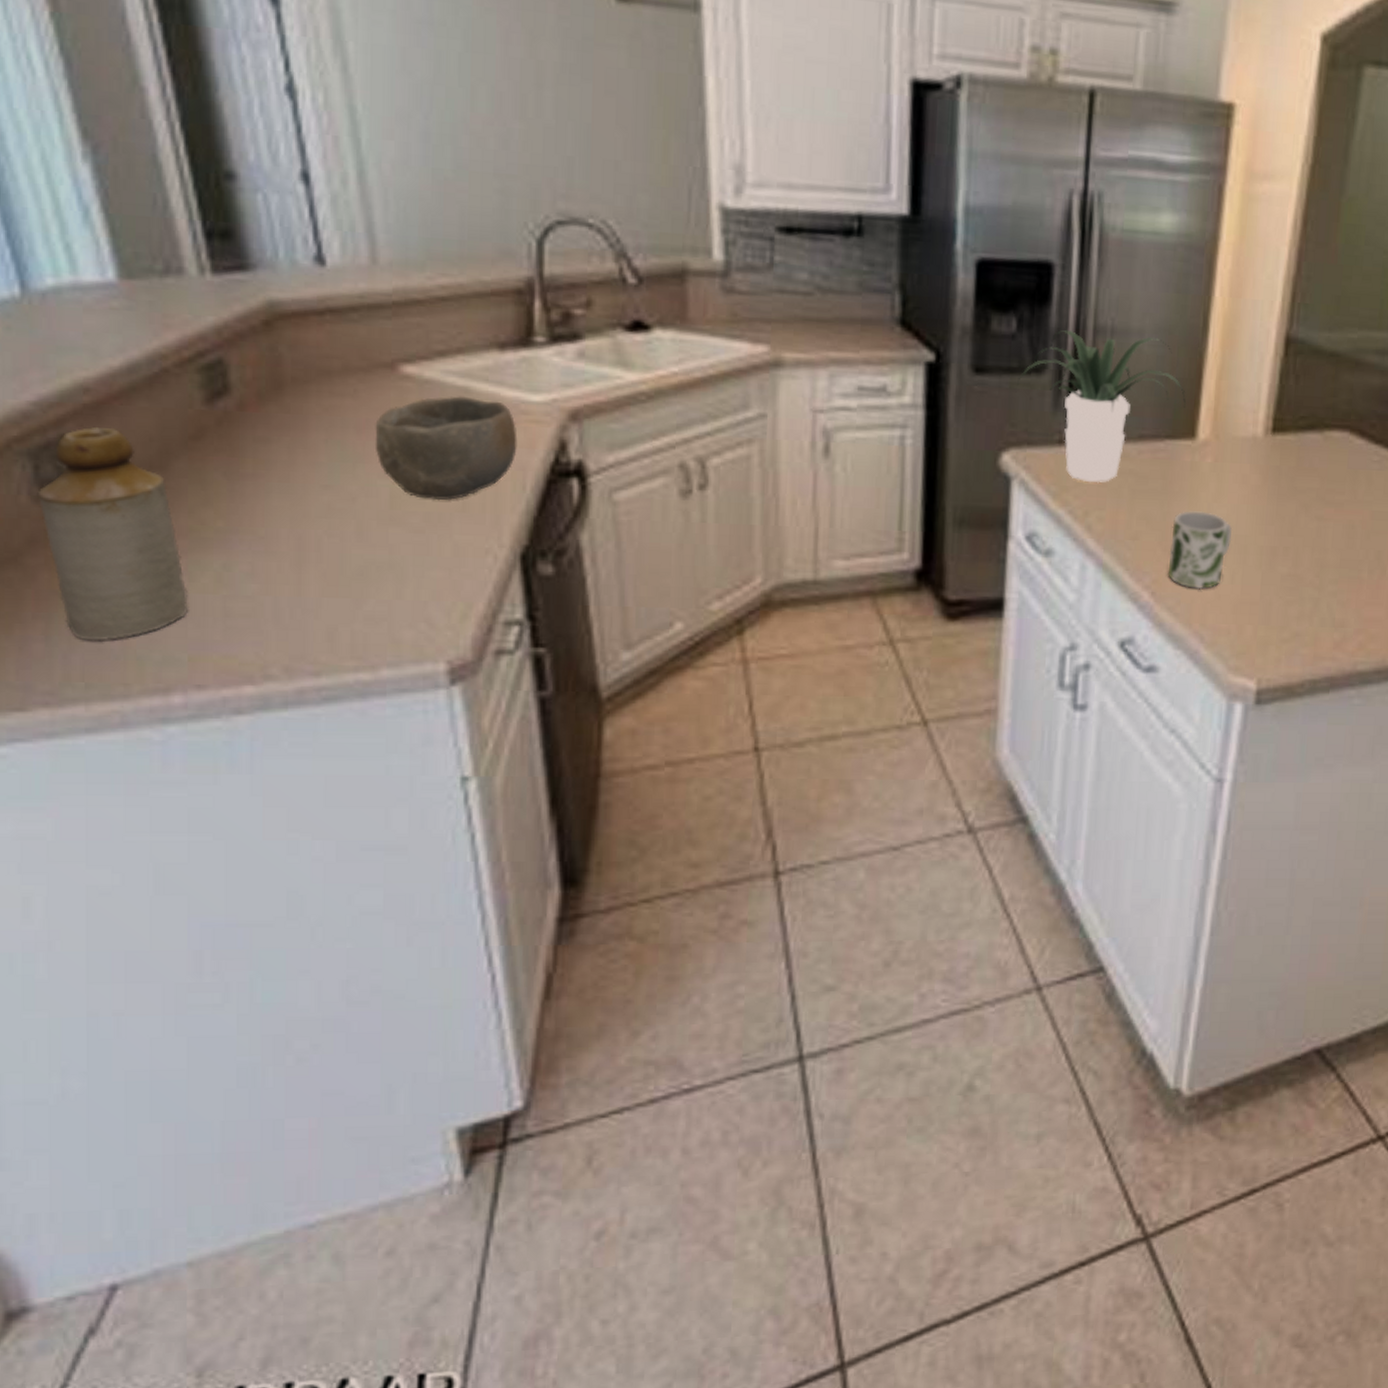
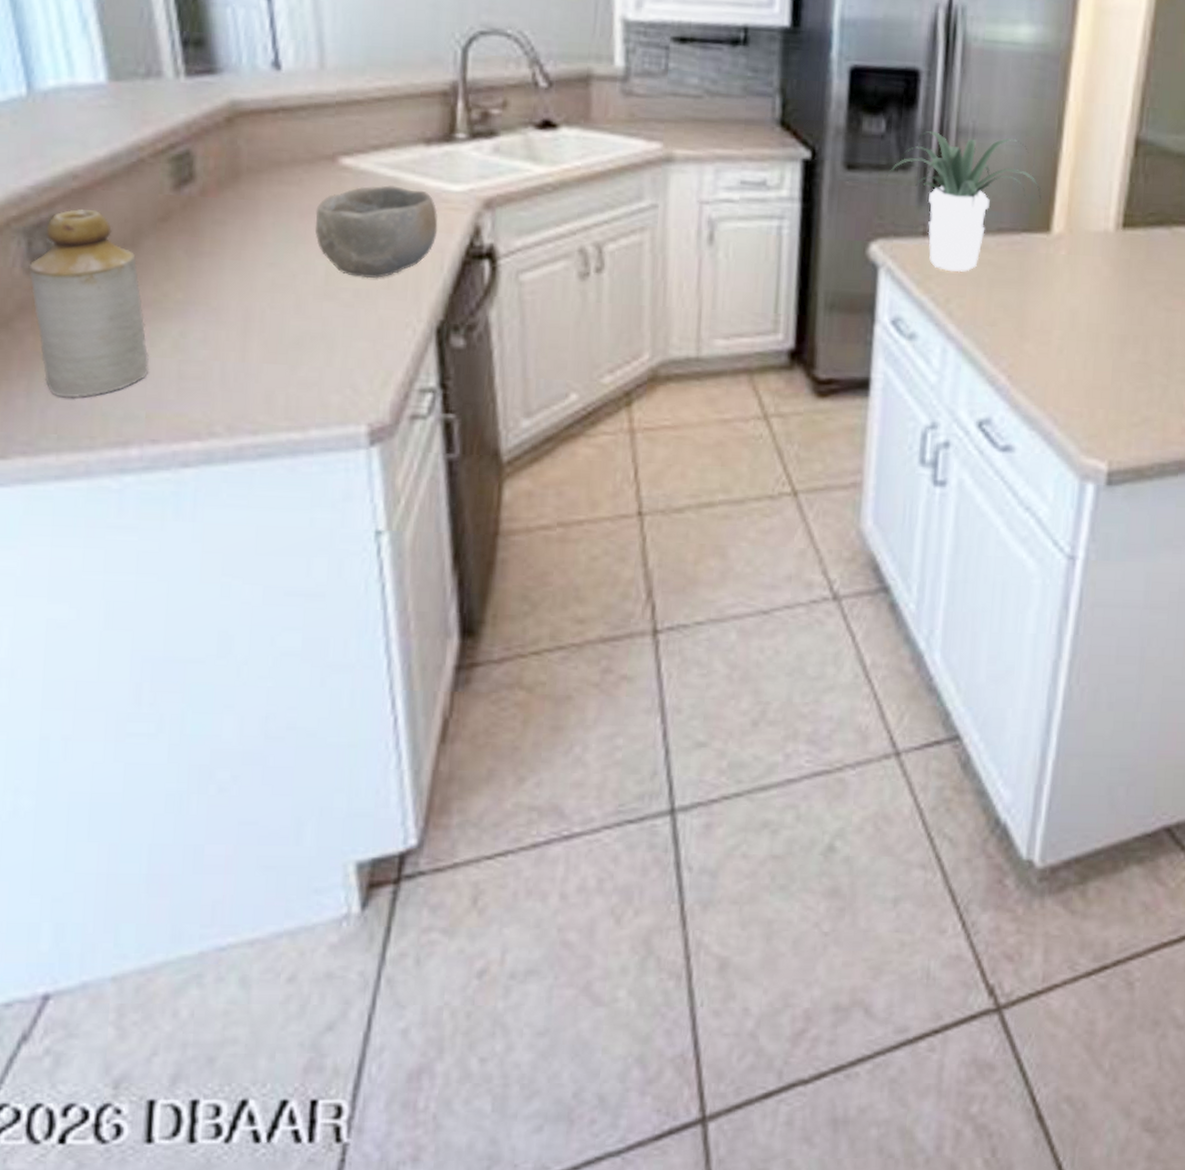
mug: present [1168,511,1233,590] -> none [1023,299,1085,374]

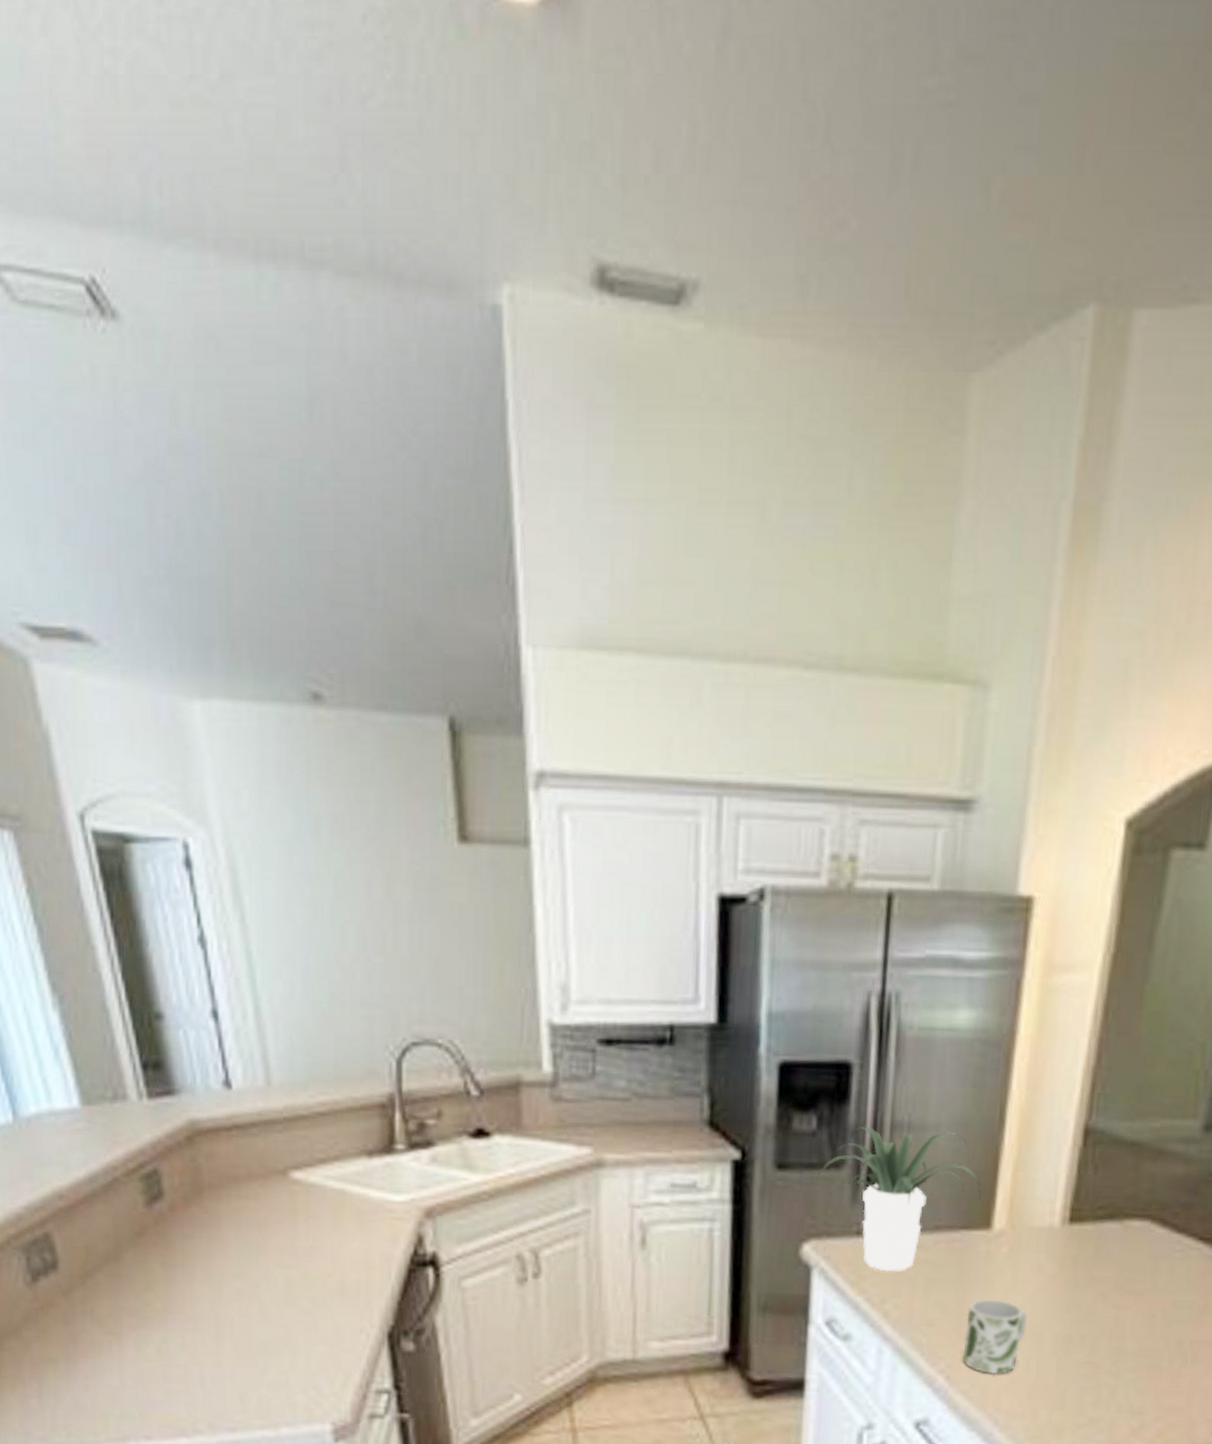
bottle: present [29,209,149,398] -> none [29,1226,139,1399]
bowl: present [314,185,438,279] -> none [272,1197,384,1287]
mug: none [1023,299,1085,374] -> present [962,1299,1028,1375]

